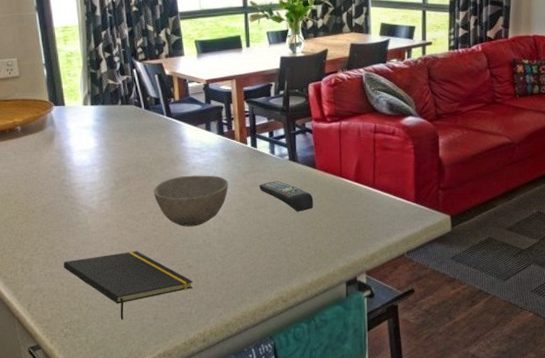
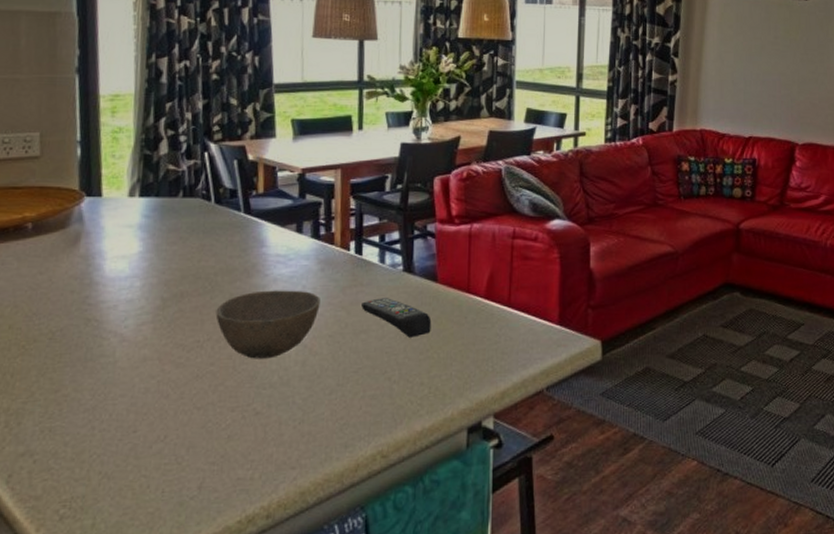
notepad: present [63,251,193,320] -> none [70,393,260,492]

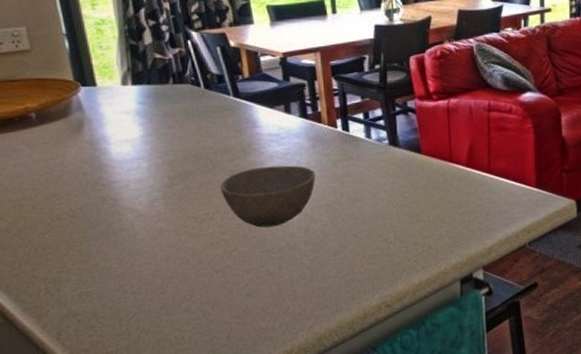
remote control: present [362,298,432,338] -> none [354,169,420,204]

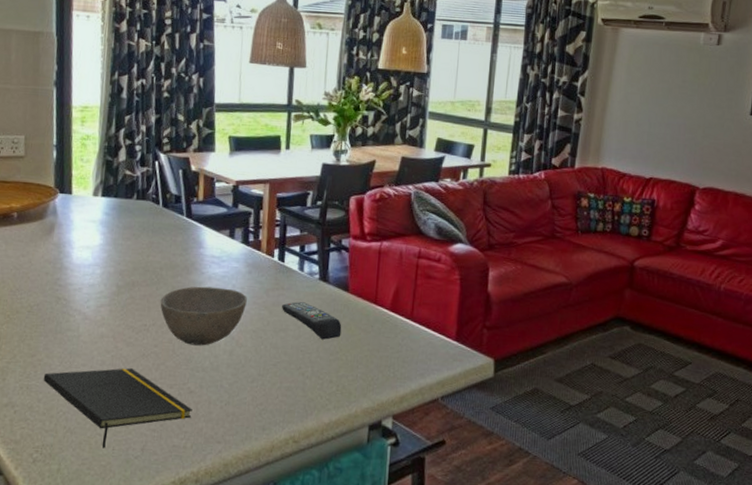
notepad: none [103,259,275,343] -> present [43,368,192,449]
remote control: none [354,169,420,204] -> present [282,302,342,340]

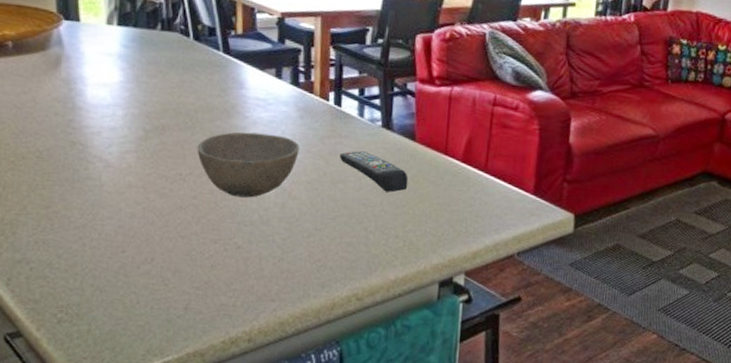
notepad: present [43,368,192,449] -> none [62,221,241,308]

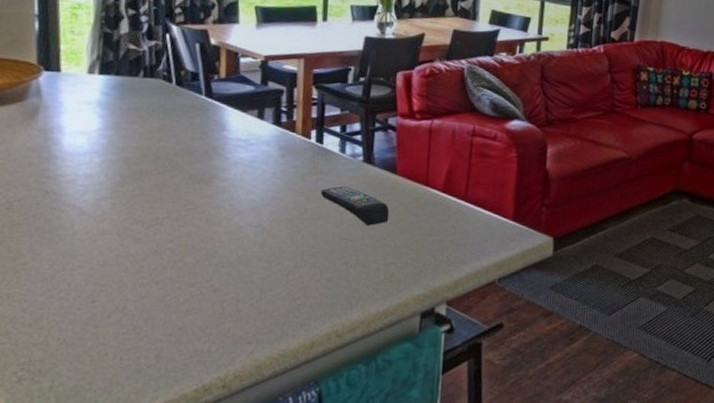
bowl: present [197,131,299,198] -> none [175,173,280,239]

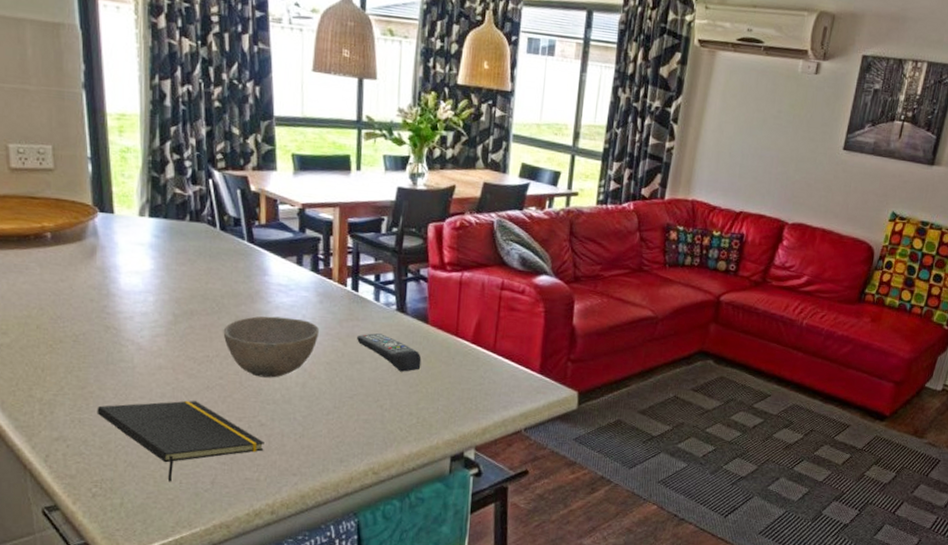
notepad: none [28,268,217,359] -> present [97,400,264,482]
bowl: none [175,173,280,239] -> present [223,316,319,378]

